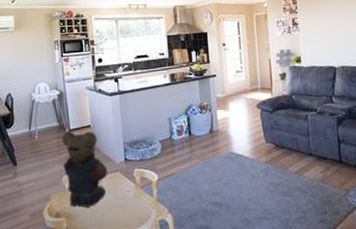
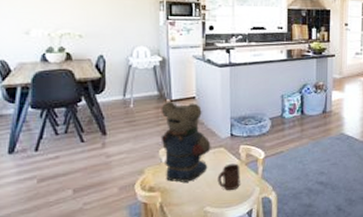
cup: none [116,187,137,215] -> present [217,163,240,191]

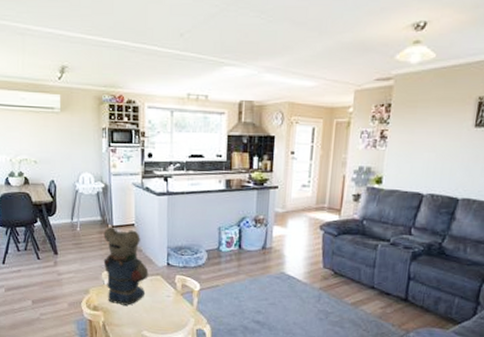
cup: present [217,163,240,191] -> none [154,292,176,319]

